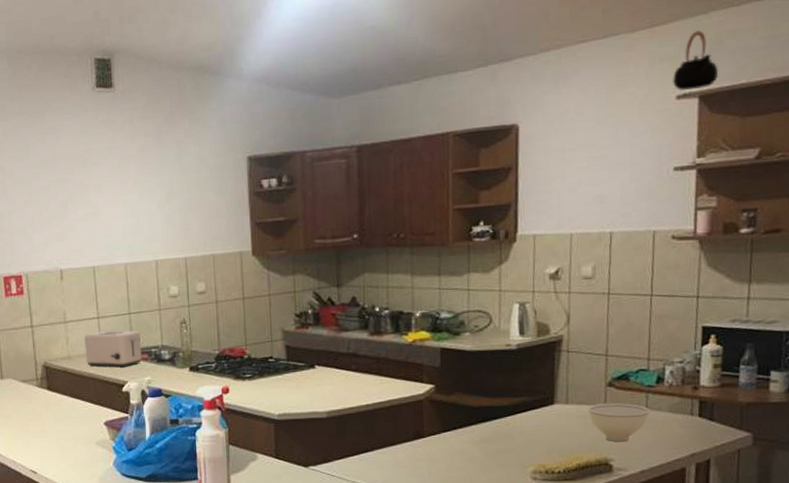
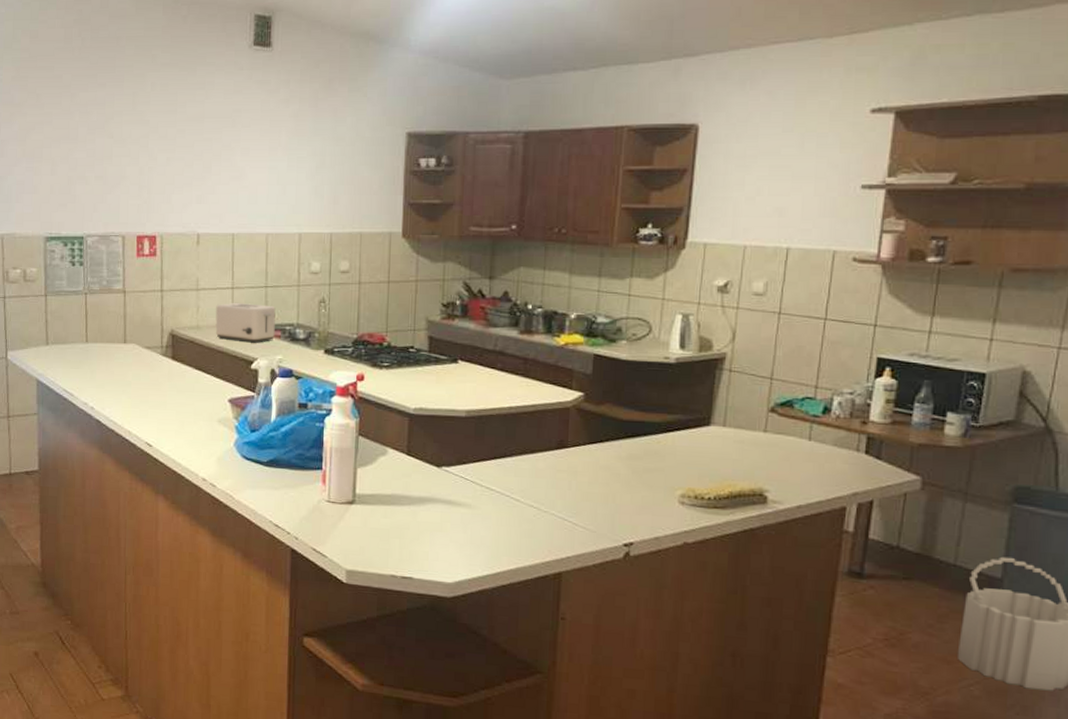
bowl: present [588,403,650,442] -> none [746,429,813,473]
teapot: present [672,30,718,90] -> none [867,42,918,104]

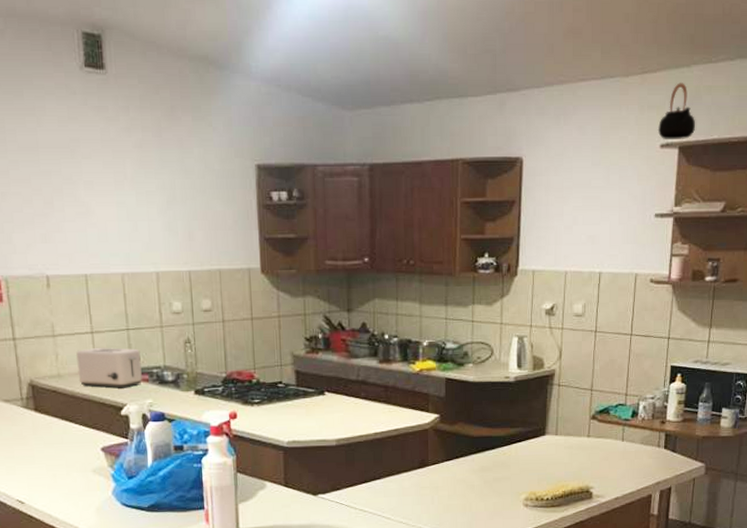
teapot: none [867,42,918,104] -> present [657,83,695,139]

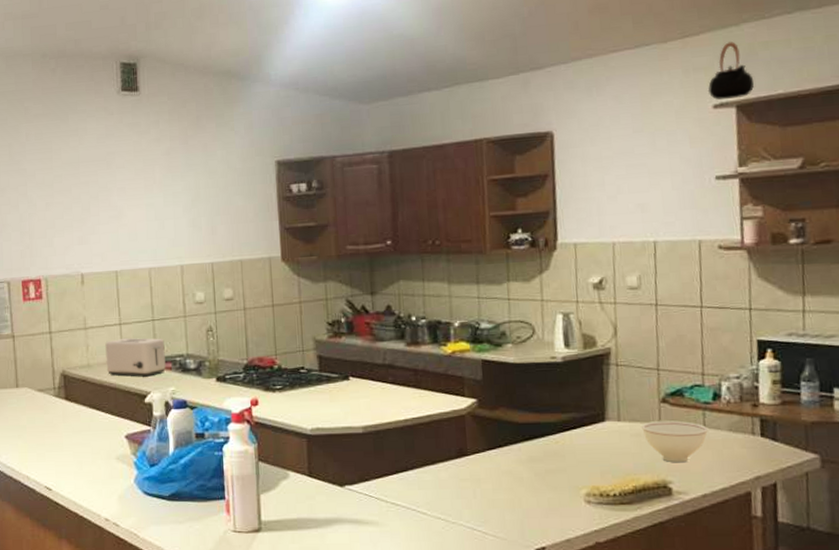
bowl: none [574,435,625,471] -> present [642,420,708,463]

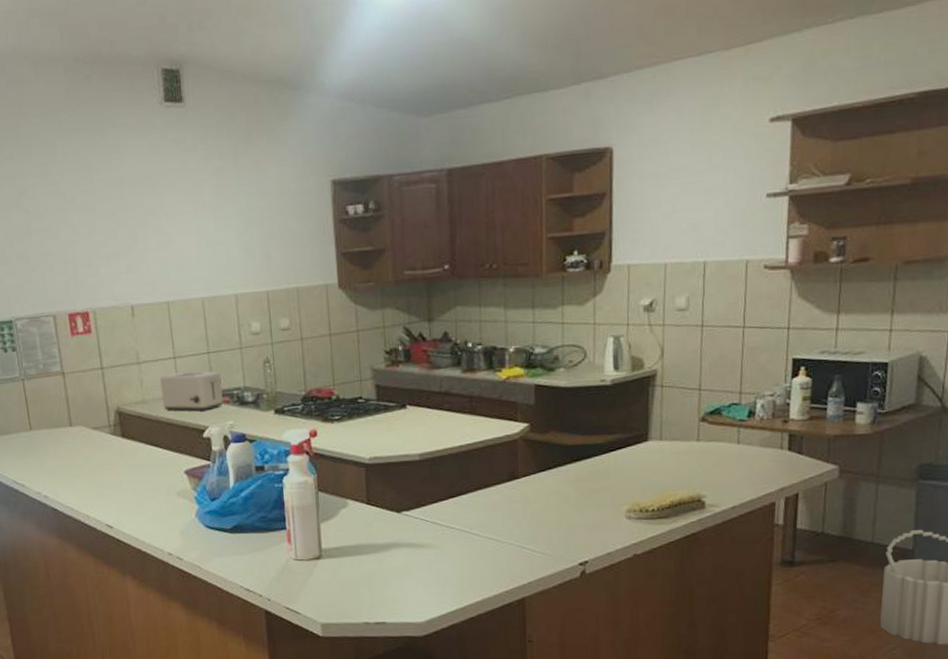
bowl: present [642,420,708,463] -> none [681,438,741,478]
teapot: present [707,42,754,100] -> none [765,49,810,112]

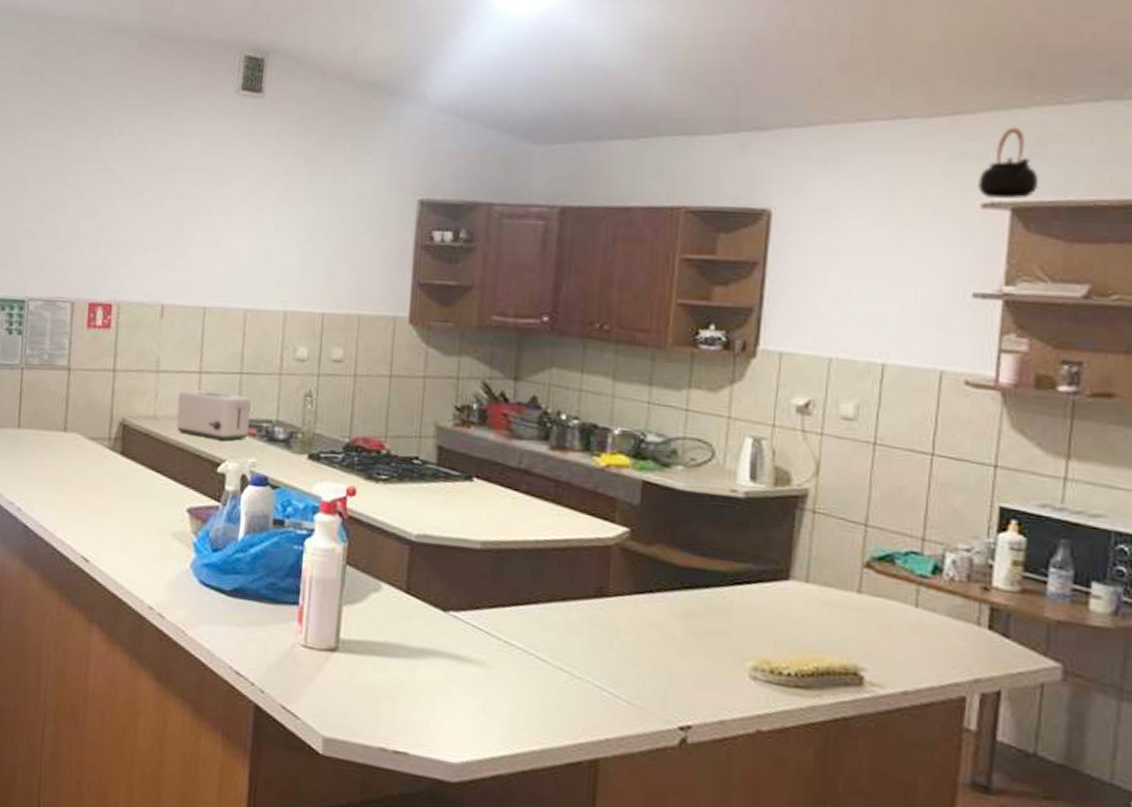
teapot: none [765,49,810,112] -> present [976,127,1037,199]

